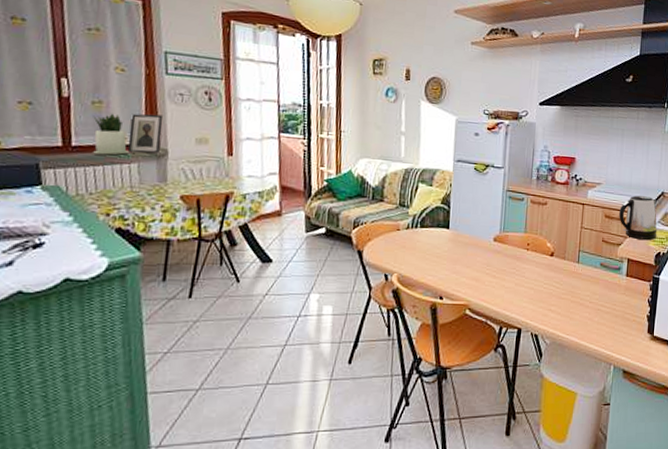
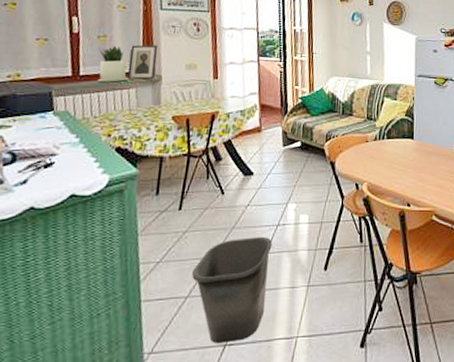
waste bin: none [203,327,293,437] -> present [192,236,273,343]

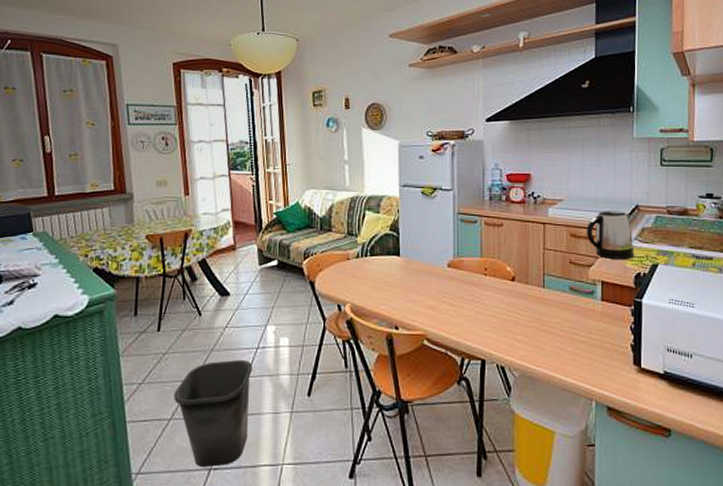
planter: present [98,45,129,83] -> none [71,163,102,202]
picture frame: present [127,44,158,80] -> none [99,162,128,199]

